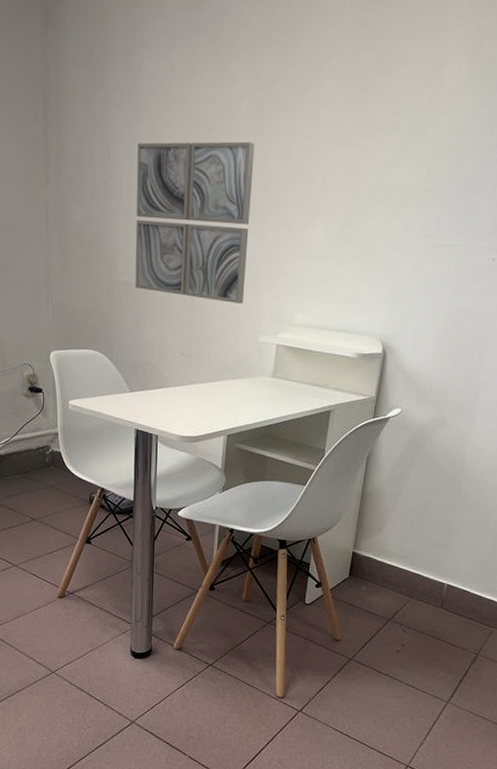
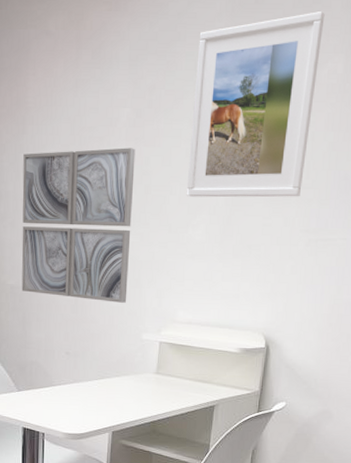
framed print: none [306,9,450,201] -> present [186,12,325,198]

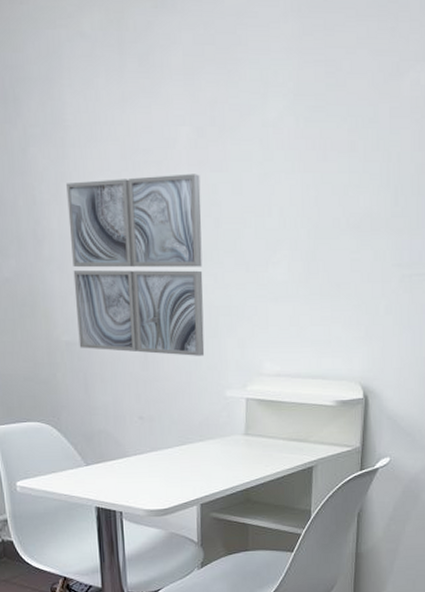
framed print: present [186,12,325,198] -> none [262,12,403,230]

